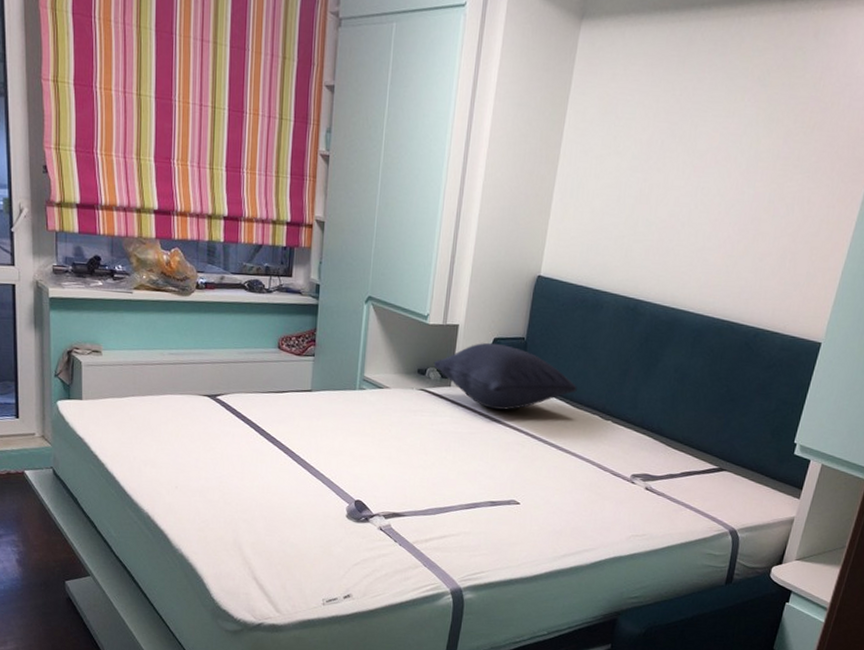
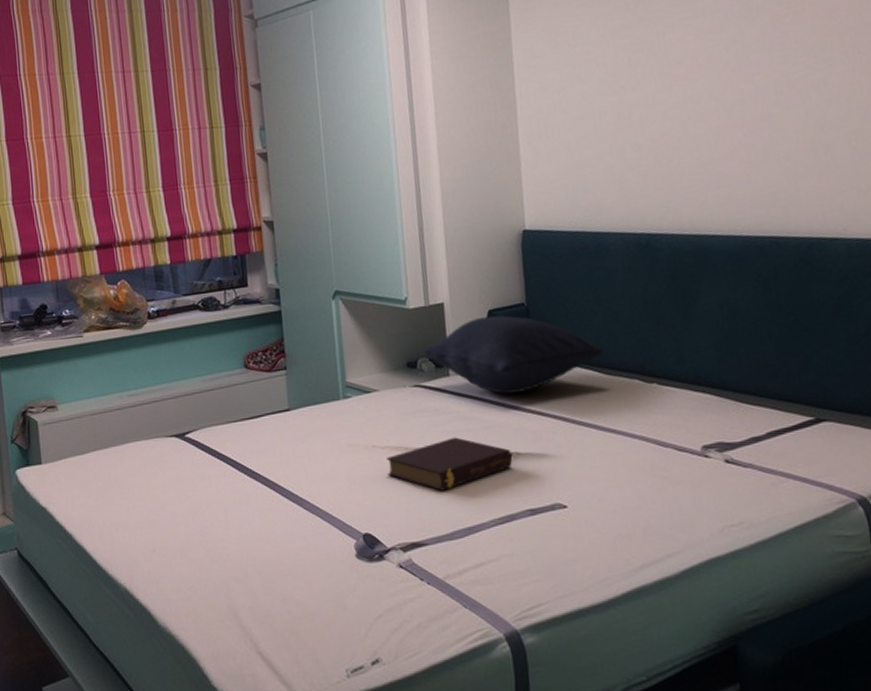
book: none [384,436,486,477] -> present [387,437,512,491]

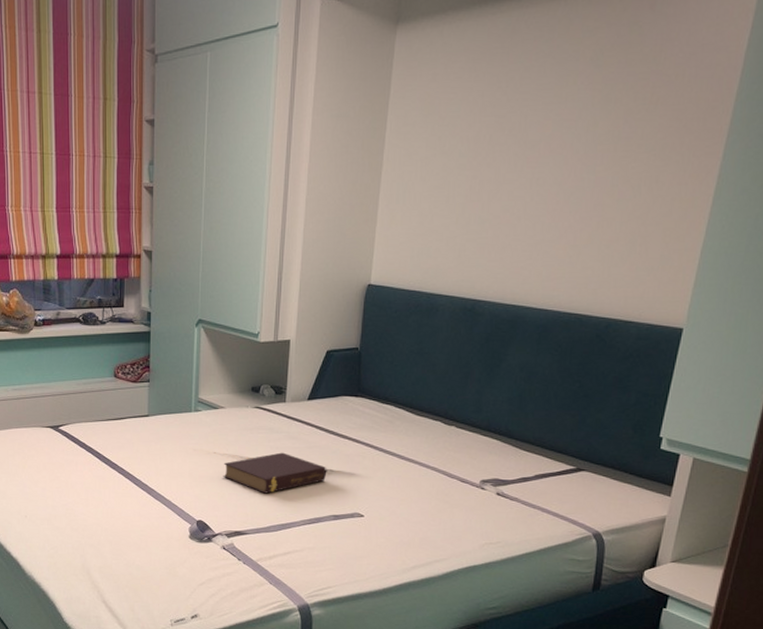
pillow: present [423,315,603,394] -> none [267,355,416,422]

